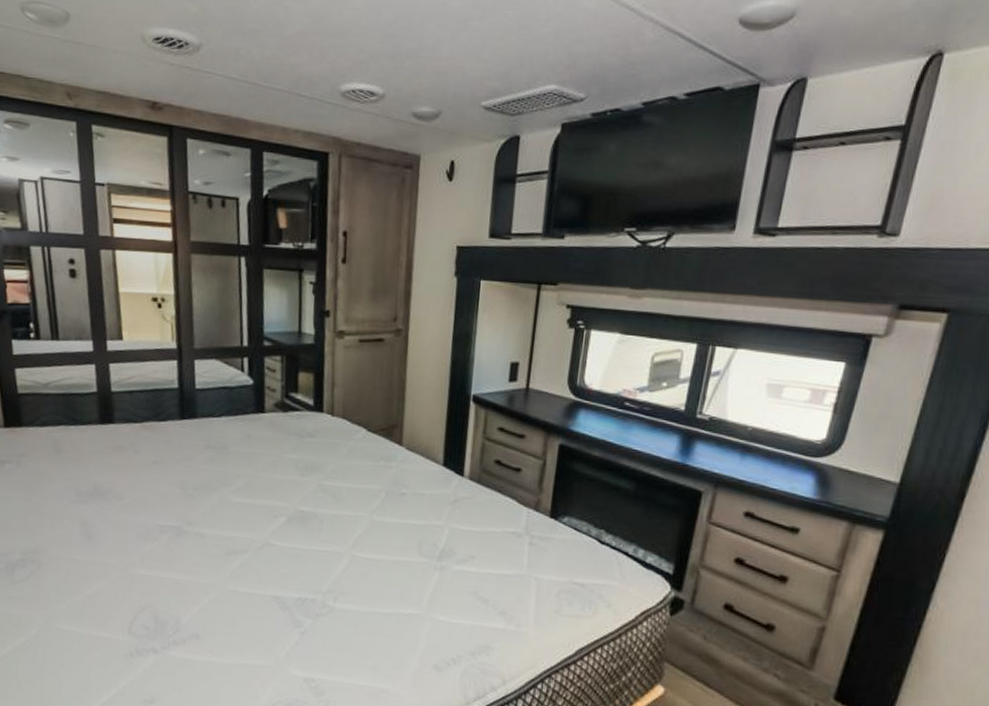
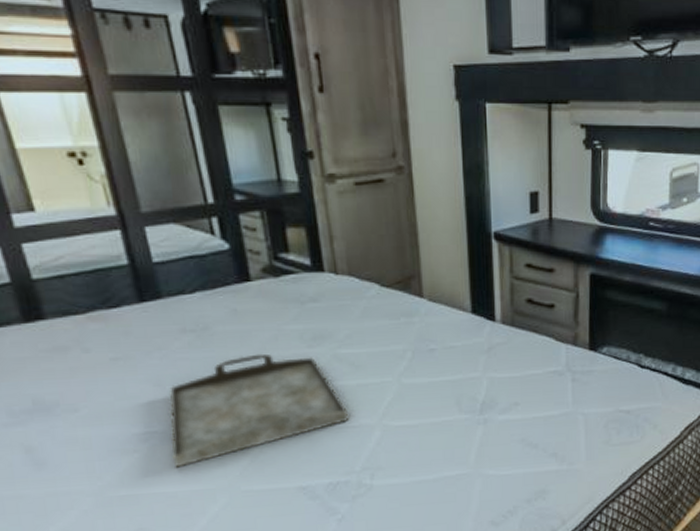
serving tray: none [182,474,325,560] -> present [169,353,349,468]

